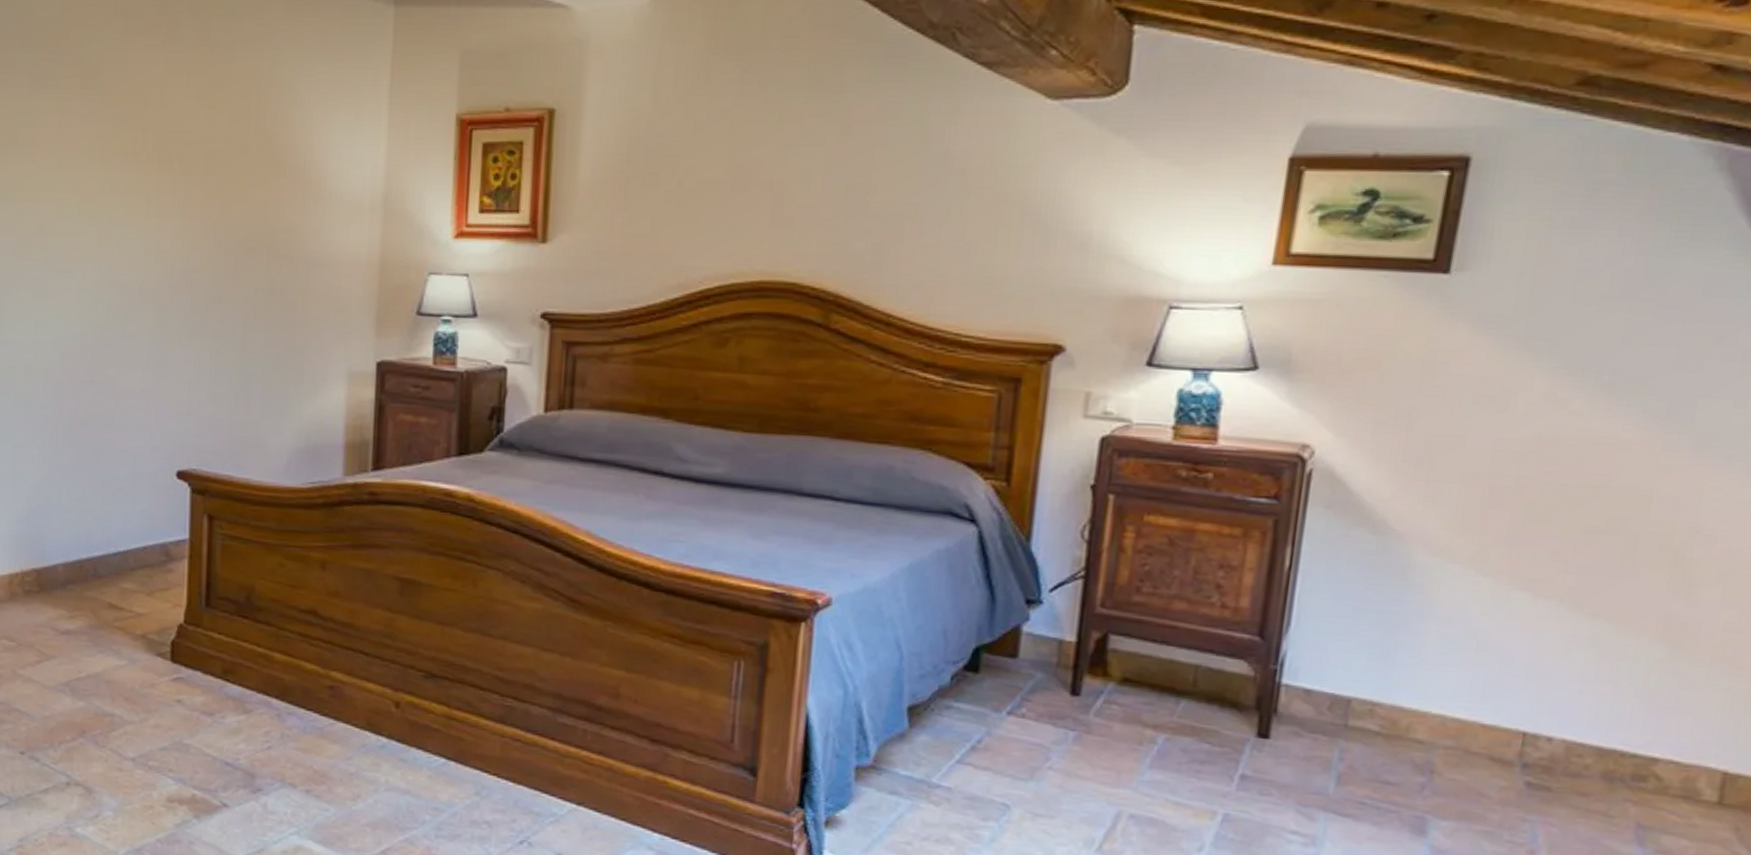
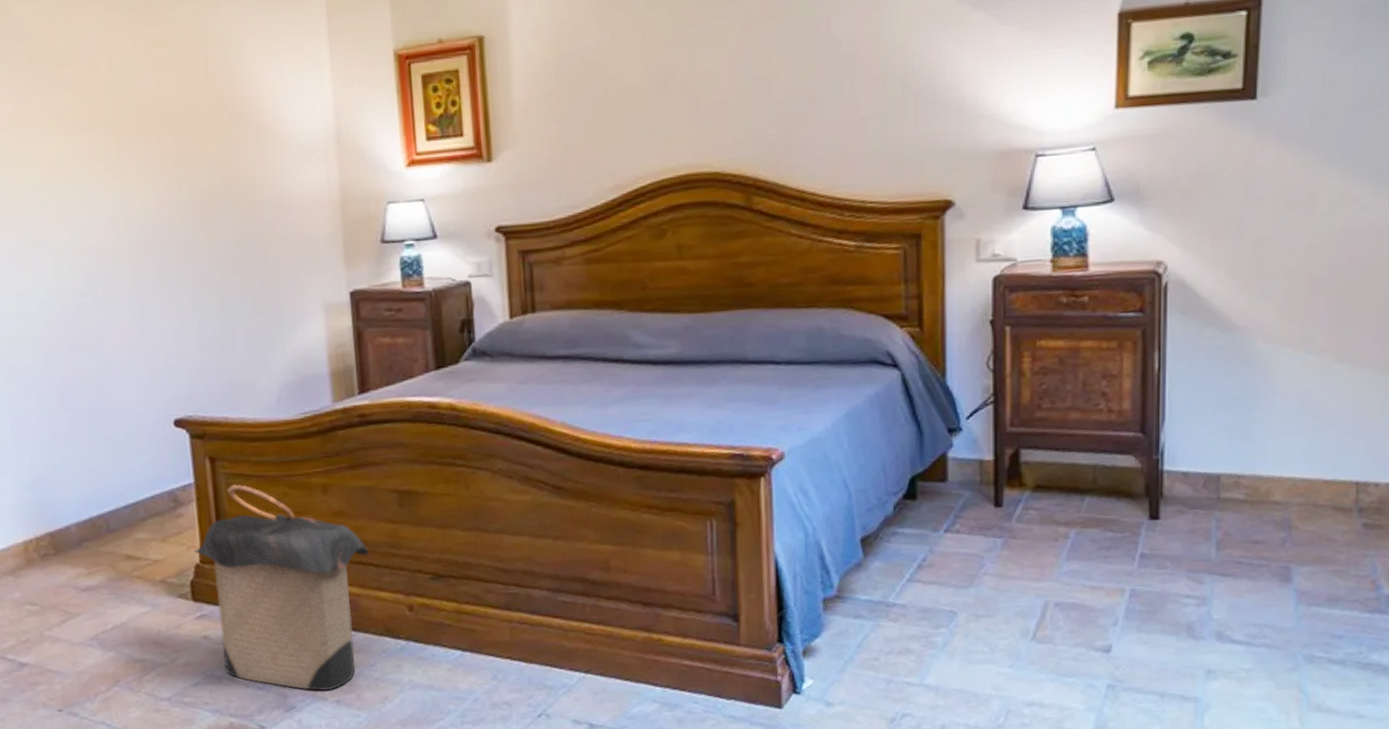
laundry hamper: none [180,546,363,779] -> present [194,484,371,691]

